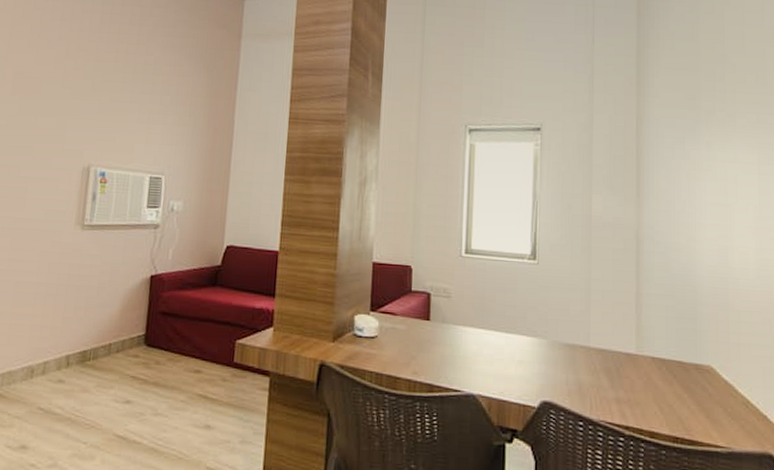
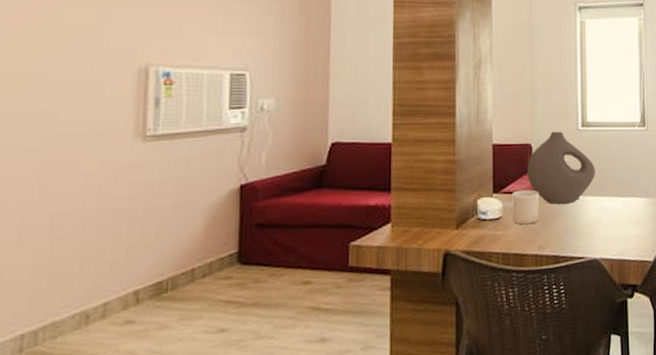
mug: none [388,311,417,348] -> present [511,190,540,225]
vase: none [405,255,477,332] -> present [526,131,595,204]

